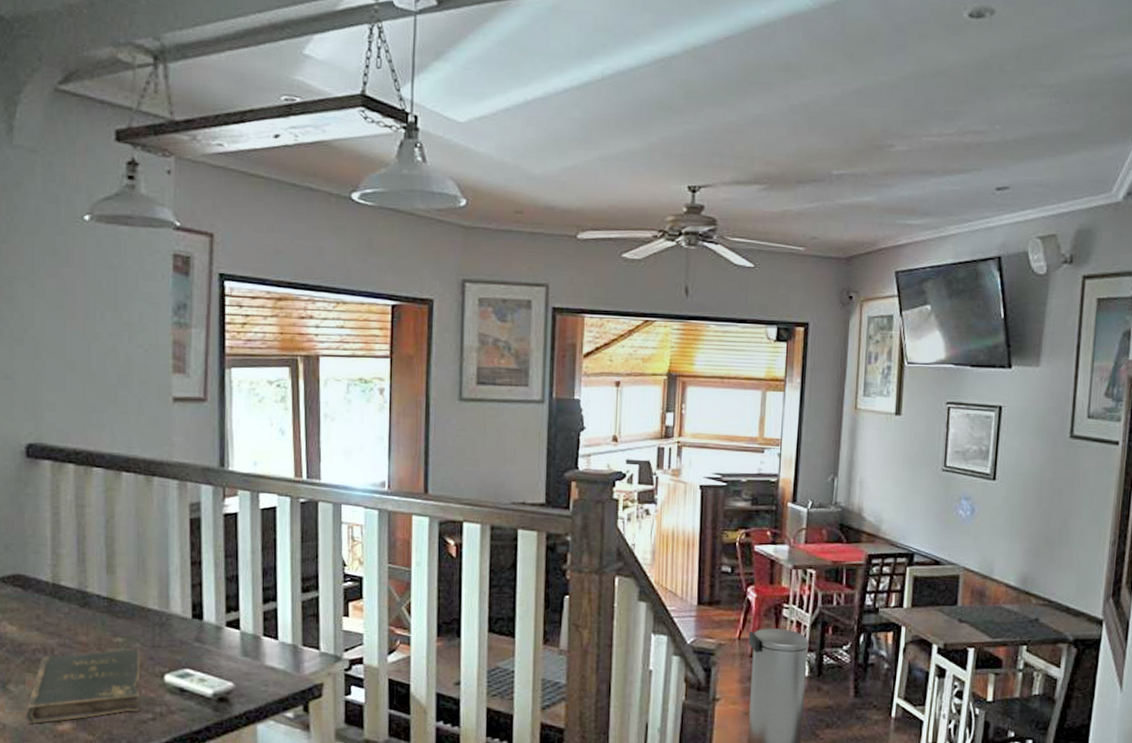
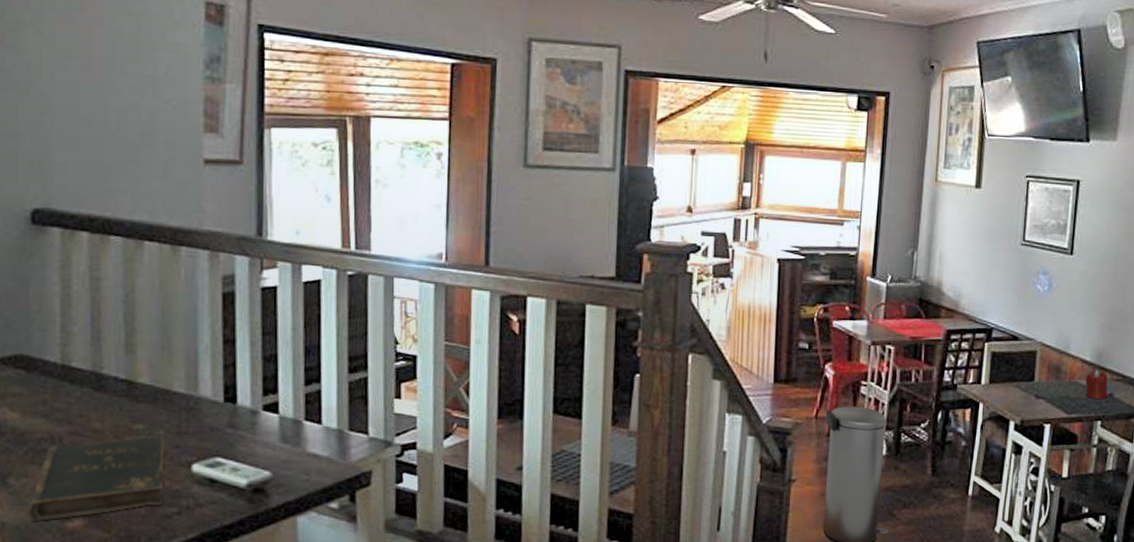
candle: none [1009,594,1034,624] -> present [1085,370,1108,400]

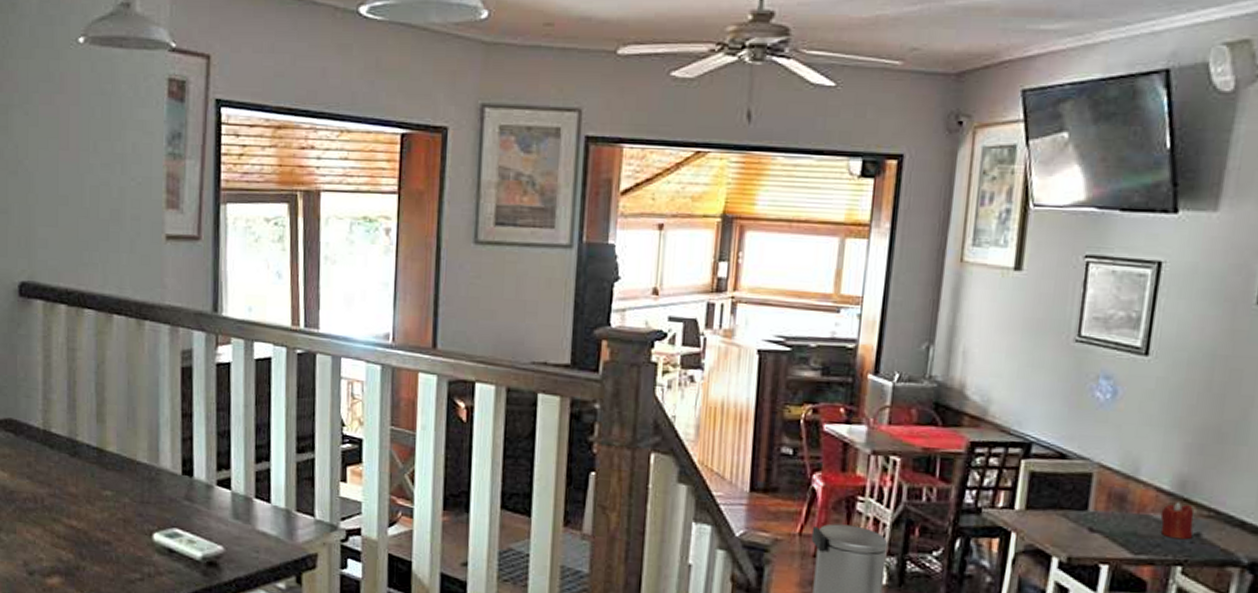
bible: present [27,437,164,521] -> none [15,503,129,576]

